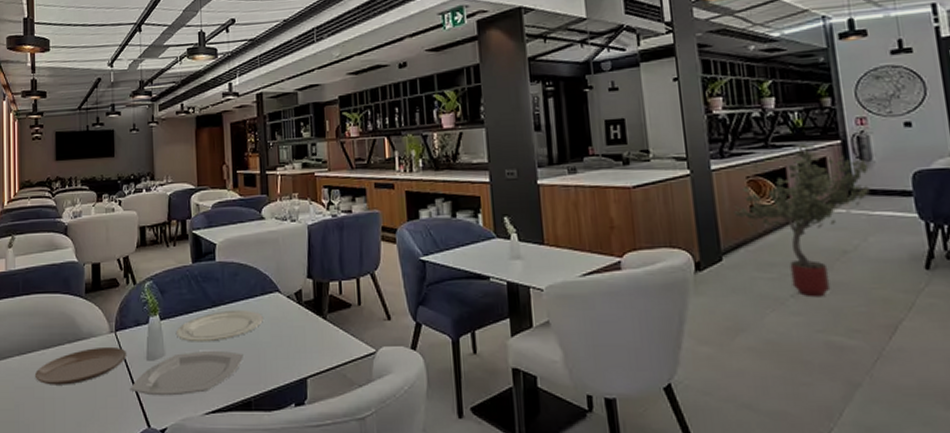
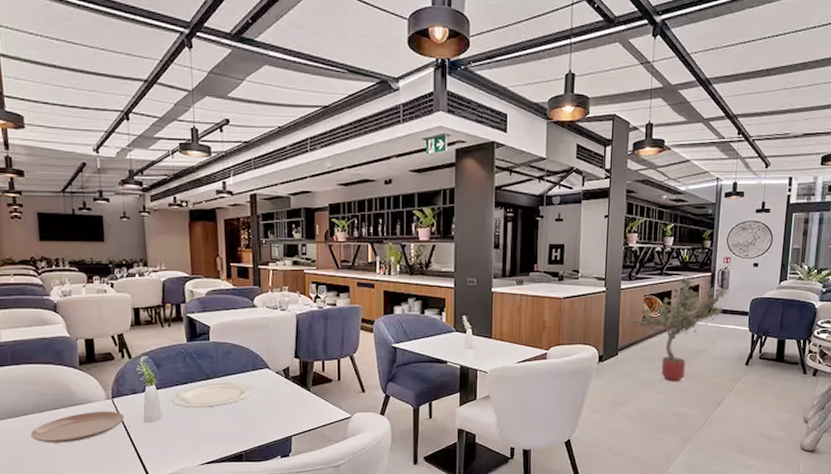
plate: present [130,351,243,396] -> none [128,415,235,451]

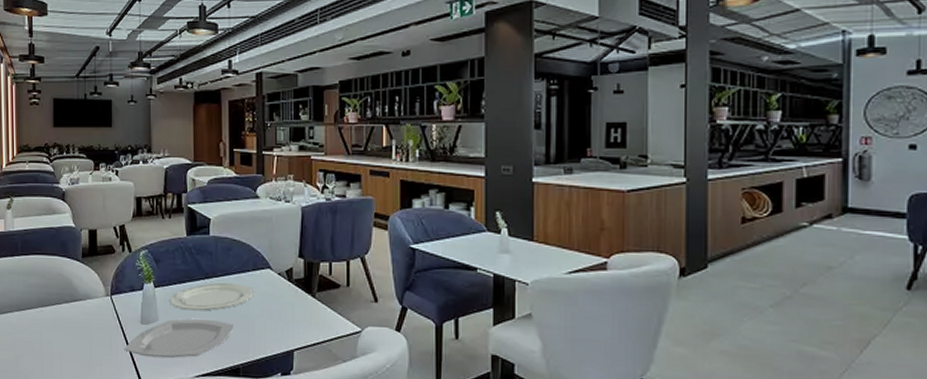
plate: present [30,411,125,443] -> none [33,308,122,342]
plate: none [128,415,235,451] -> present [124,319,233,358]
potted tree: present [631,273,725,382] -> none [725,158,866,309]

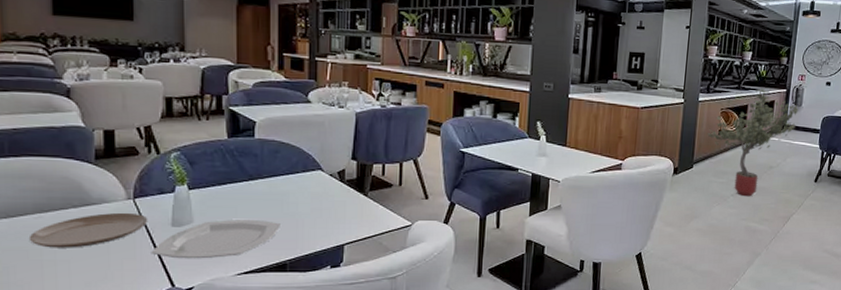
plate: none [33,308,122,342] -> present [28,212,148,248]
plate: present [169,282,254,311] -> none [206,183,303,212]
potted tree: none [725,158,866,309] -> present [707,88,799,197]

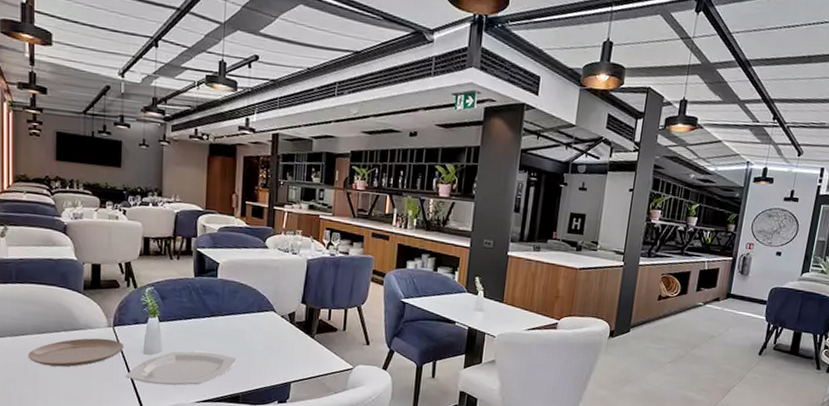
potted tree: present [707,88,799,197] -> none [646,255,745,365]

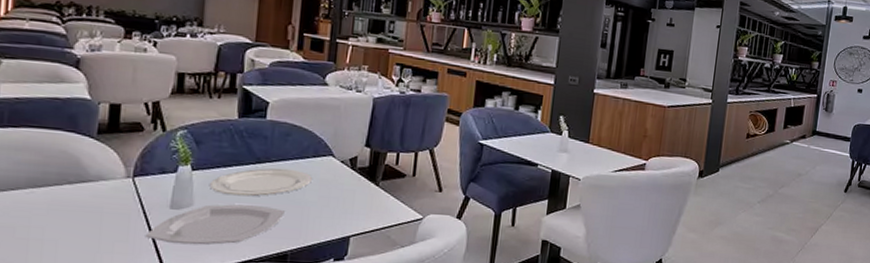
plate: present [27,338,124,367] -> none [17,191,146,228]
plate: none [173,321,257,345] -> present [209,168,312,197]

